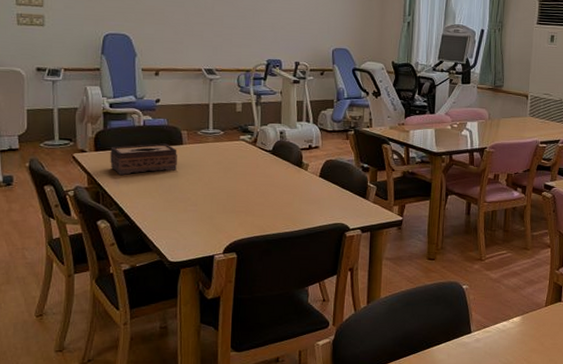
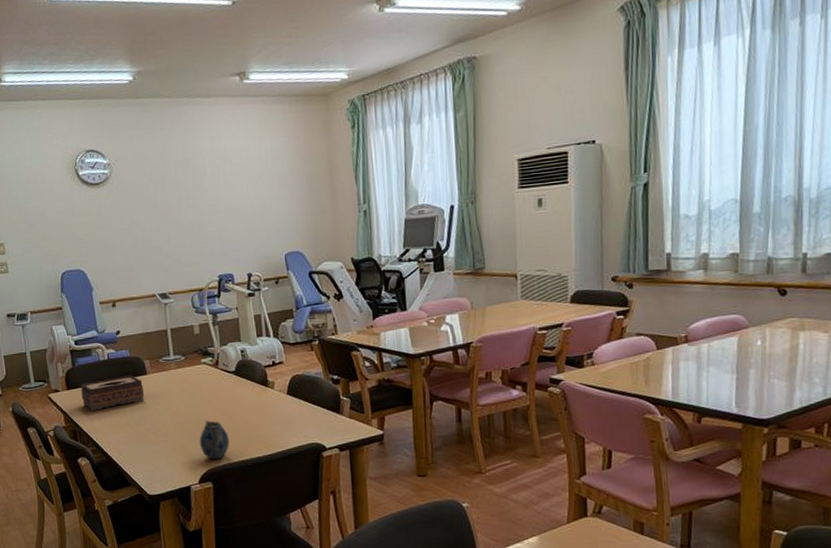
teapot: none [228,194,258,232] -> present [199,420,229,460]

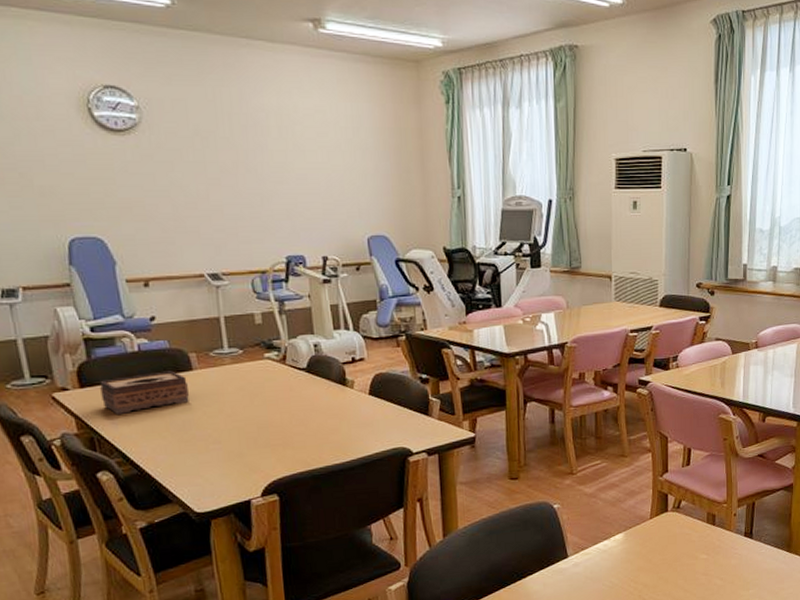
teapot: present [199,420,229,460] -> none [262,424,300,469]

